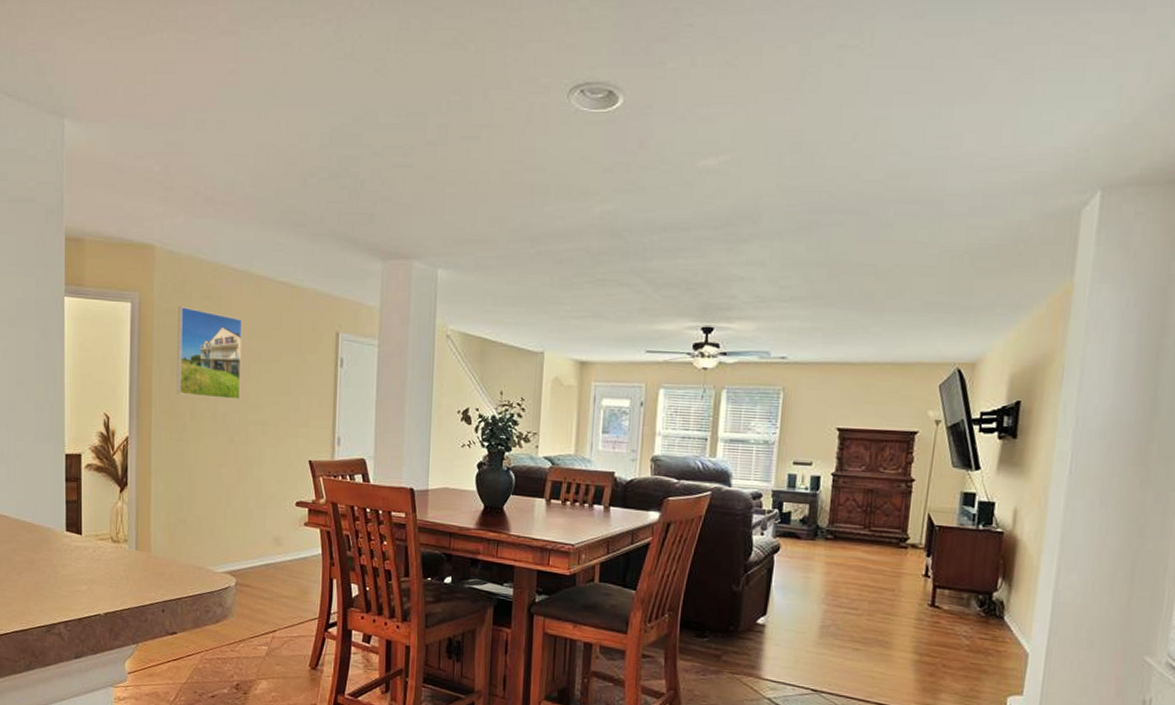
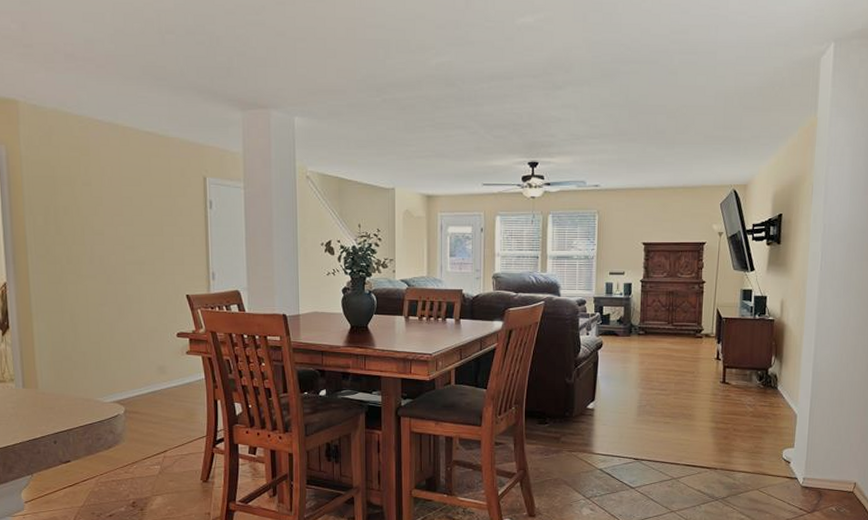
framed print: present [176,306,243,400] -> none [46,157,116,243]

